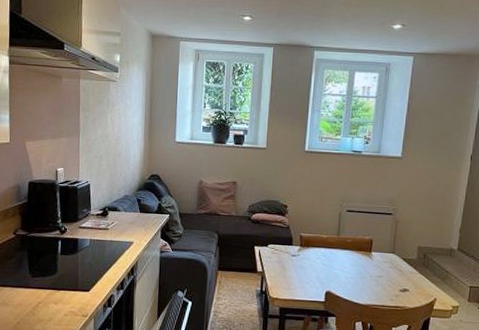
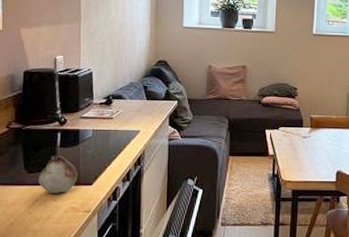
fruit: none [42,261,77,298] -> present [39,155,78,193]

